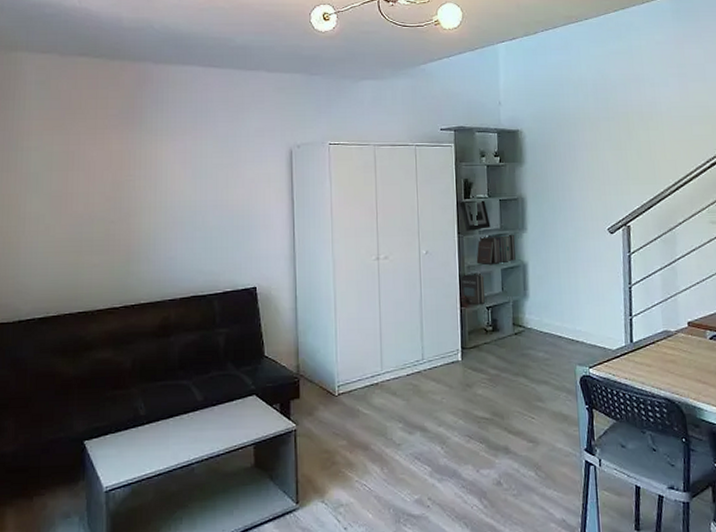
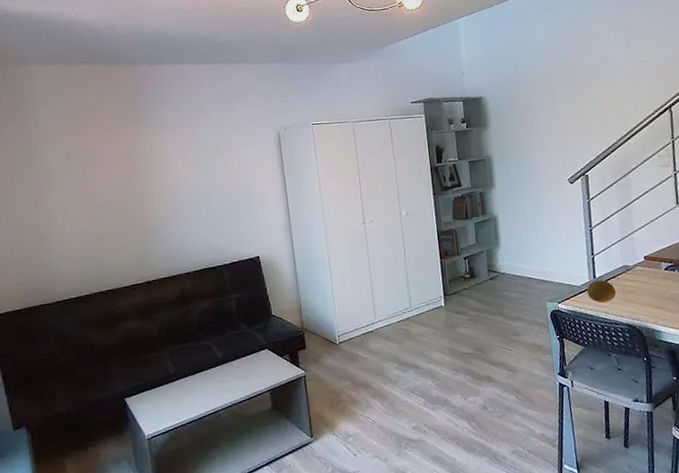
fruit: none [622,345,655,372] -> present [586,280,617,304]

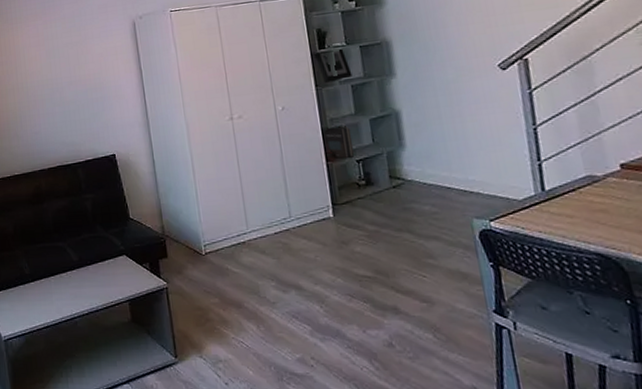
books: present [451,191,487,221] -> none [339,81,386,116]
fruit: present [586,280,617,304] -> none [531,193,578,224]

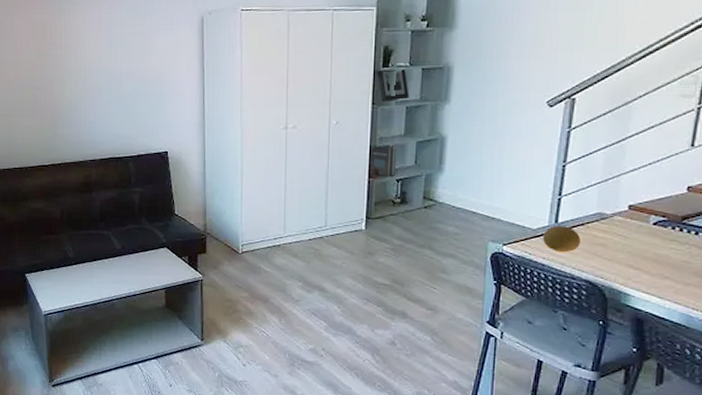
fruit: none [531,193,578,224] -> present [542,226,582,253]

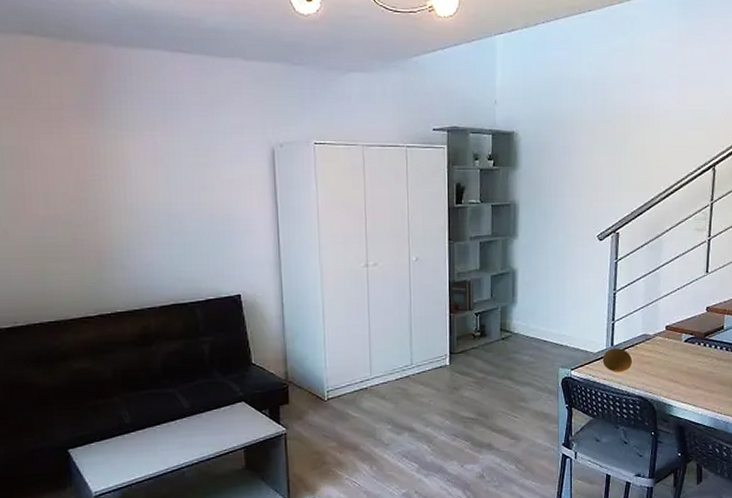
picture frame: present [376,63,410,102] -> none [451,200,482,237]

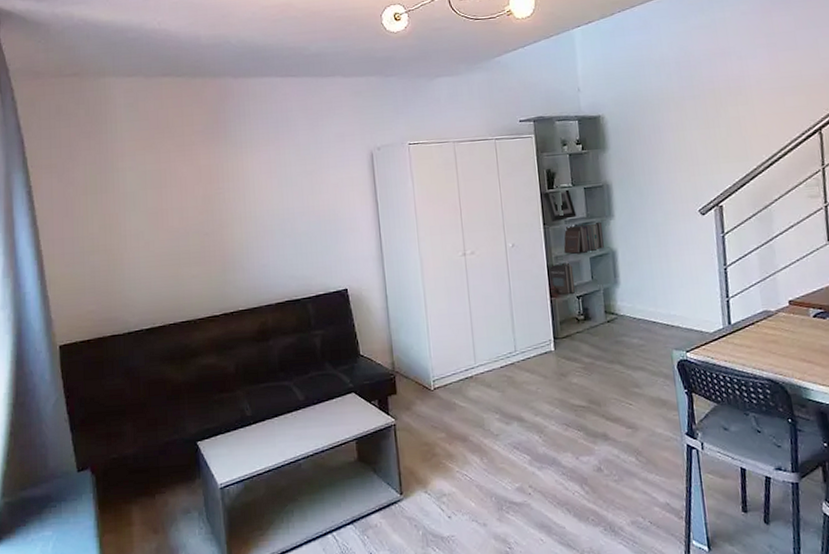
picture frame: none [451,200,482,237] -> present [543,185,577,222]
books: none [466,240,506,271] -> present [563,222,604,254]
fruit: present [602,348,633,373] -> none [720,327,756,354]

